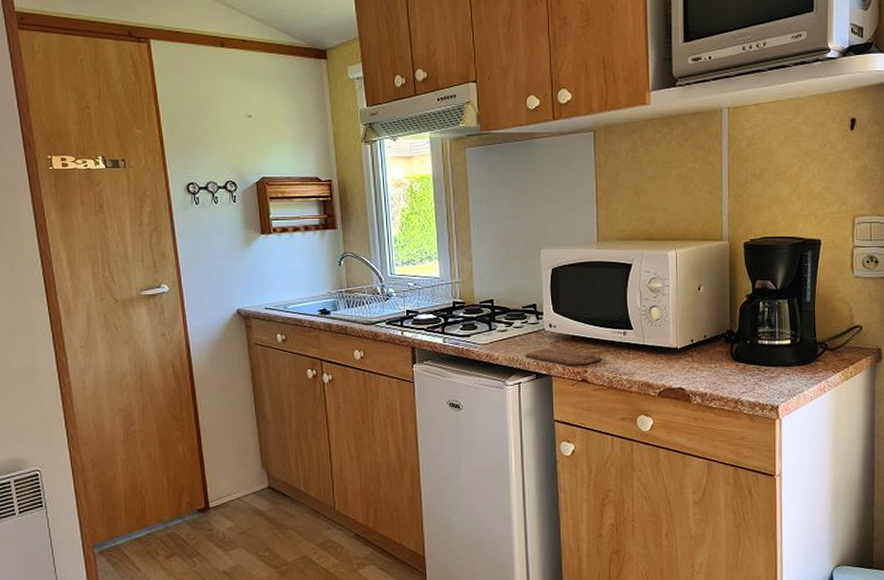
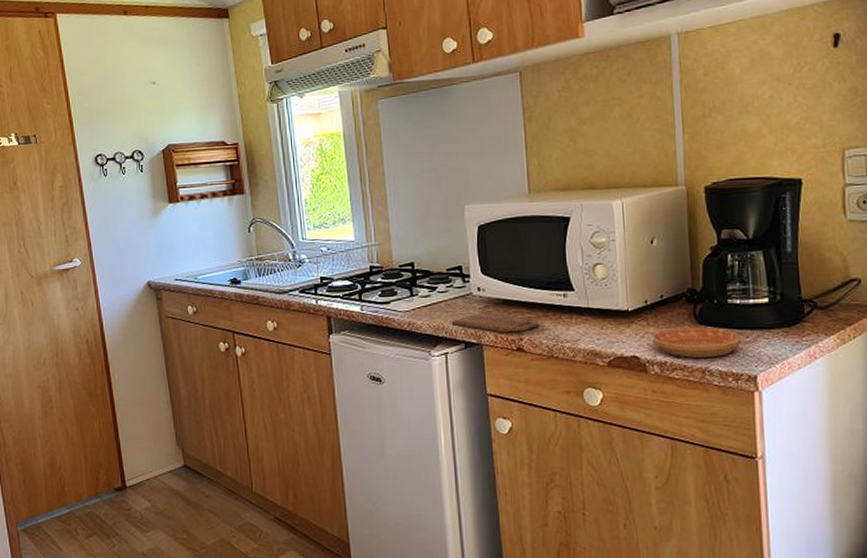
saucer: none [696,363,768,390] -> present [652,327,742,358]

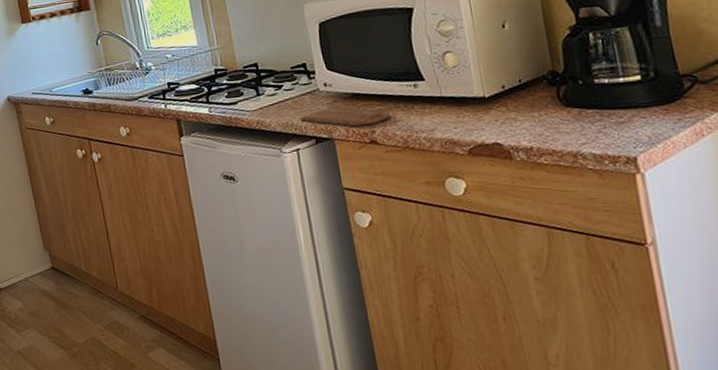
saucer: present [652,327,742,358] -> none [513,109,615,142]

